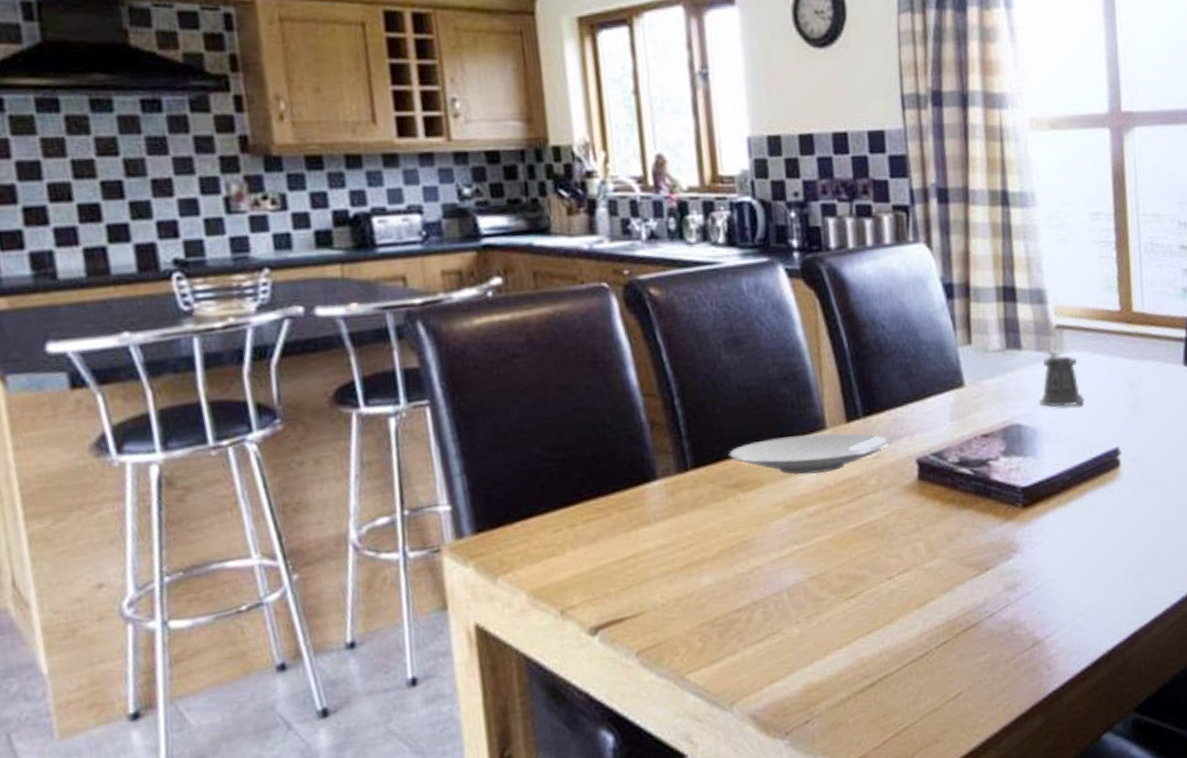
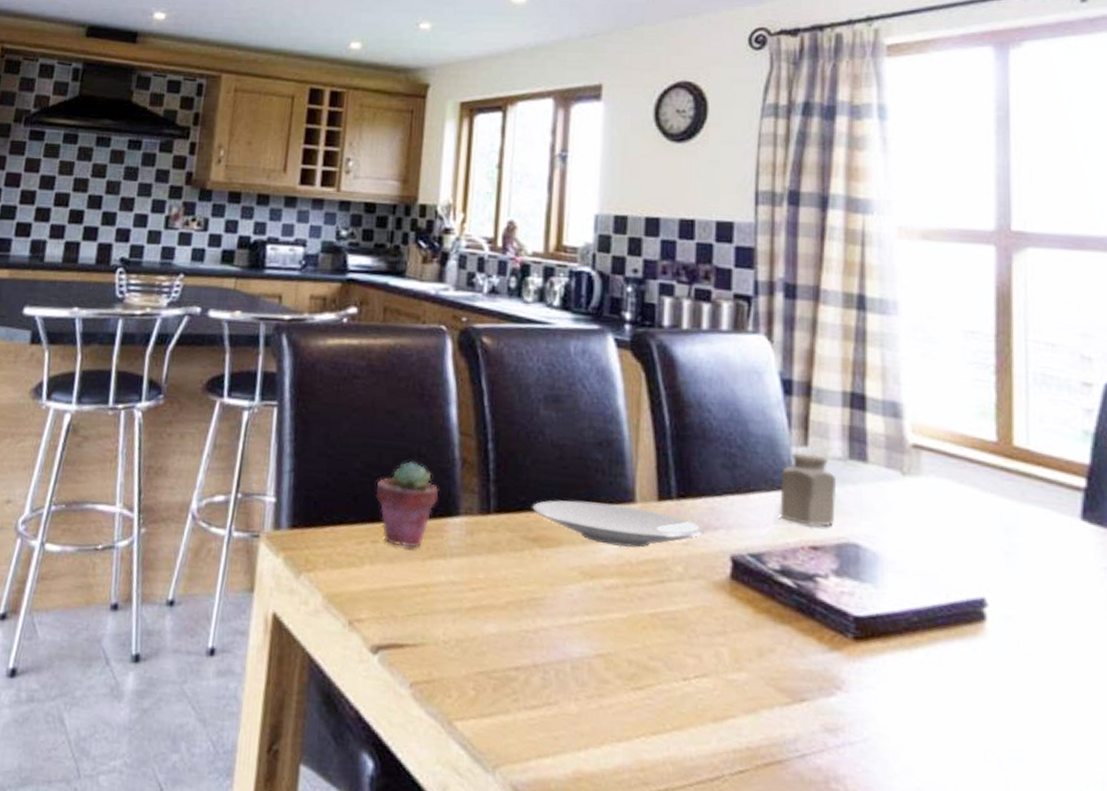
potted succulent: none [563,434,632,525] -> present [375,461,438,549]
salt shaker: none [951,348,999,417] -> present [780,451,836,527]
pepper shaker: present [1038,351,1084,407] -> none [883,472,943,538]

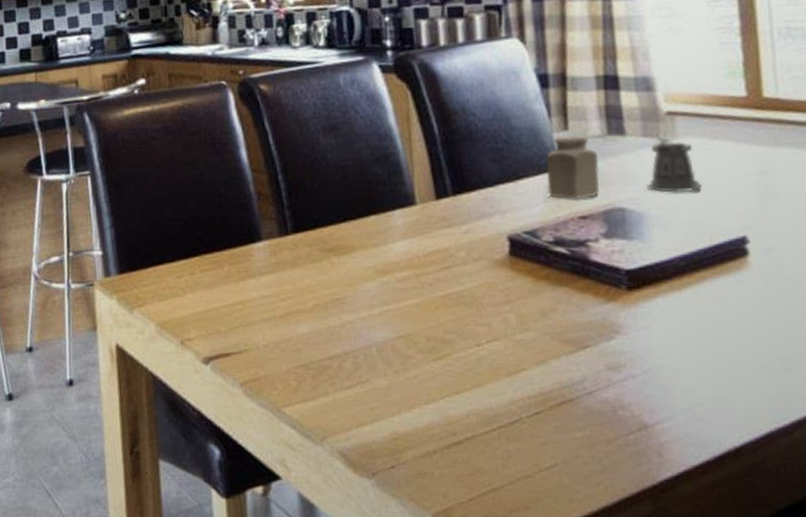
potted succulent: present [375,461,438,549] -> none [186,202,241,275]
plate: present [532,500,704,548] -> none [324,208,481,245]
pepper shaker: none [883,472,943,538] -> present [645,137,702,193]

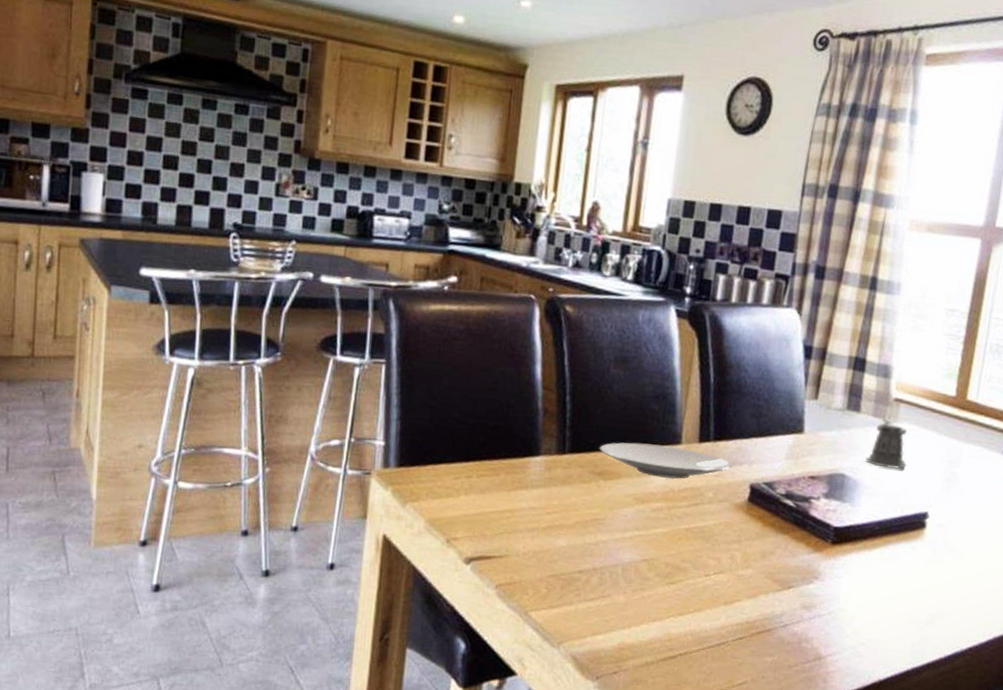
plate: none [324,208,481,245] -> present [599,442,732,479]
salt shaker: present [546,134,599,200] -> none [790,404,835,462]

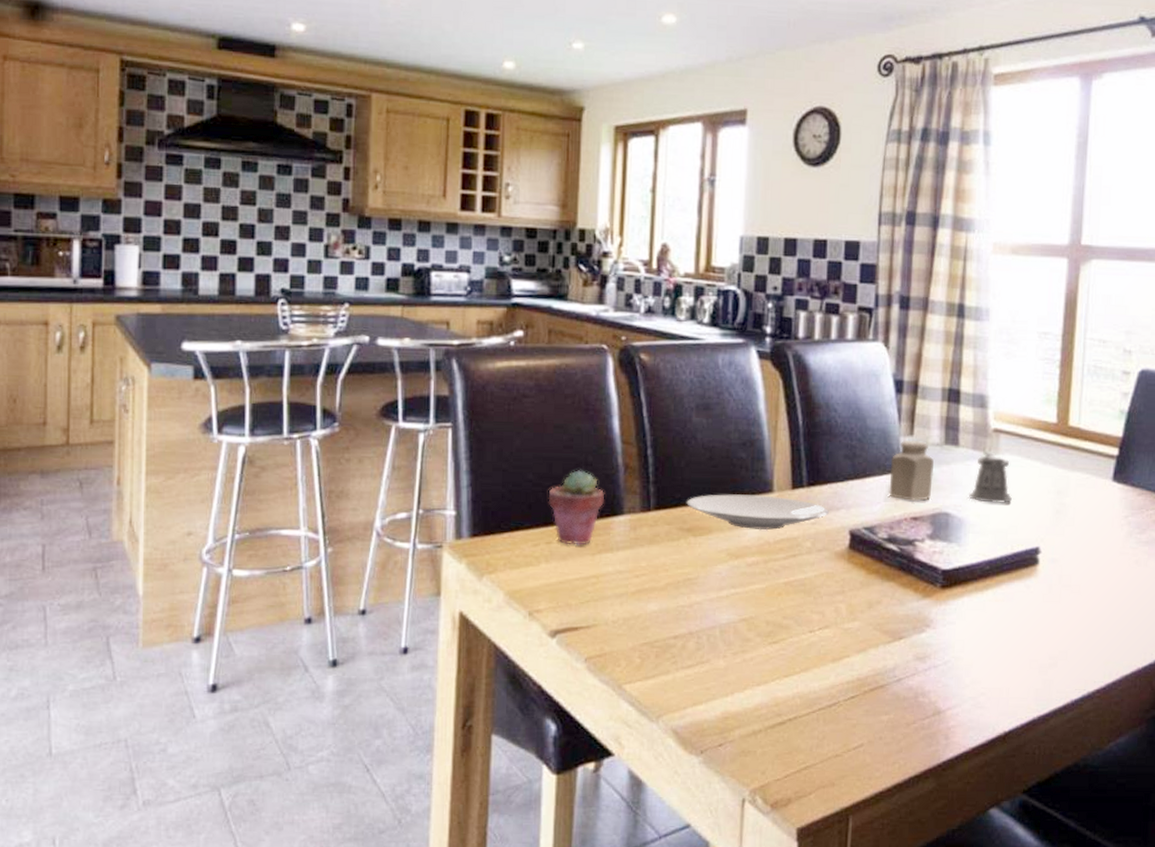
potted succulent: none [470,411,523,482] -> present [548,470,604,546]
salt shaker: none [790,404,835,462] -> present [889,440,934,502]

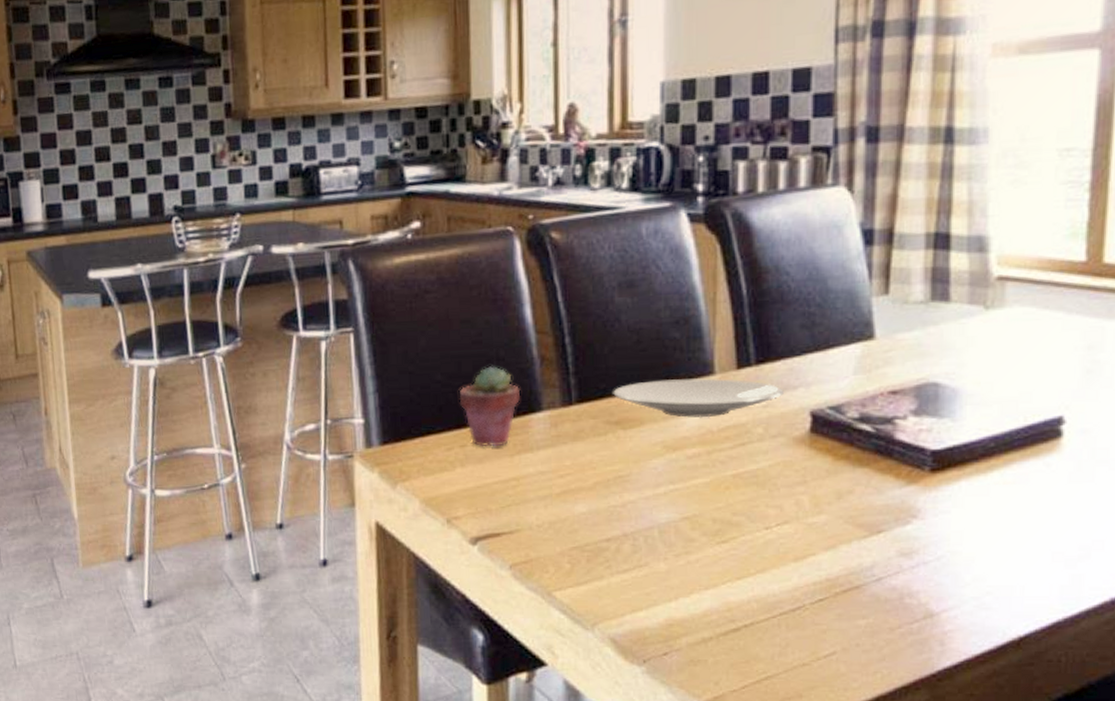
salt shaker: present [889,440,934,502] -> none [859,299,917,373]
pepper shaker: present [968,452,1012,503] -> none [964,305,1024,367]

